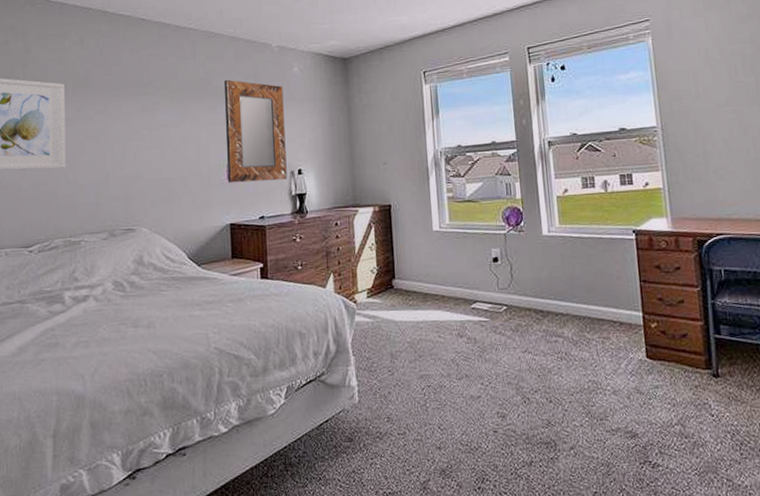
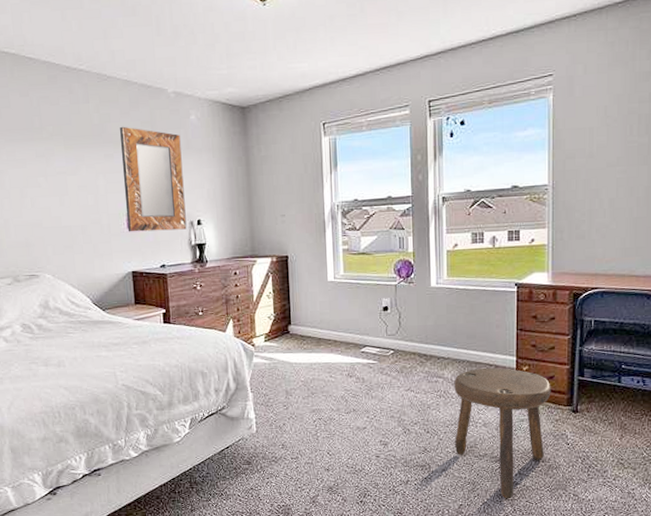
stool: none [575,324,687,485] -> present [454,367,551,499]

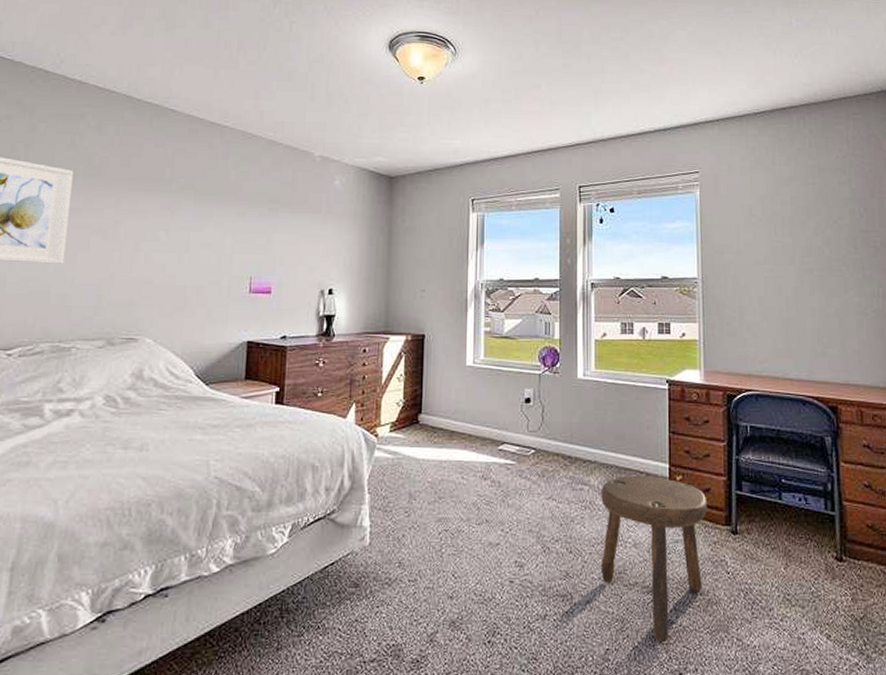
home mirror: present [120,126,187,232] -> none [249,185,321,298]

